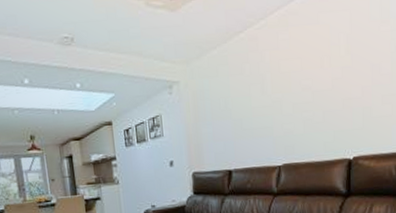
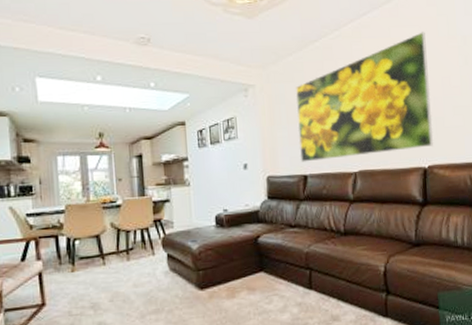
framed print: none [220,16,360,158] -> present [296,32,434,162]

